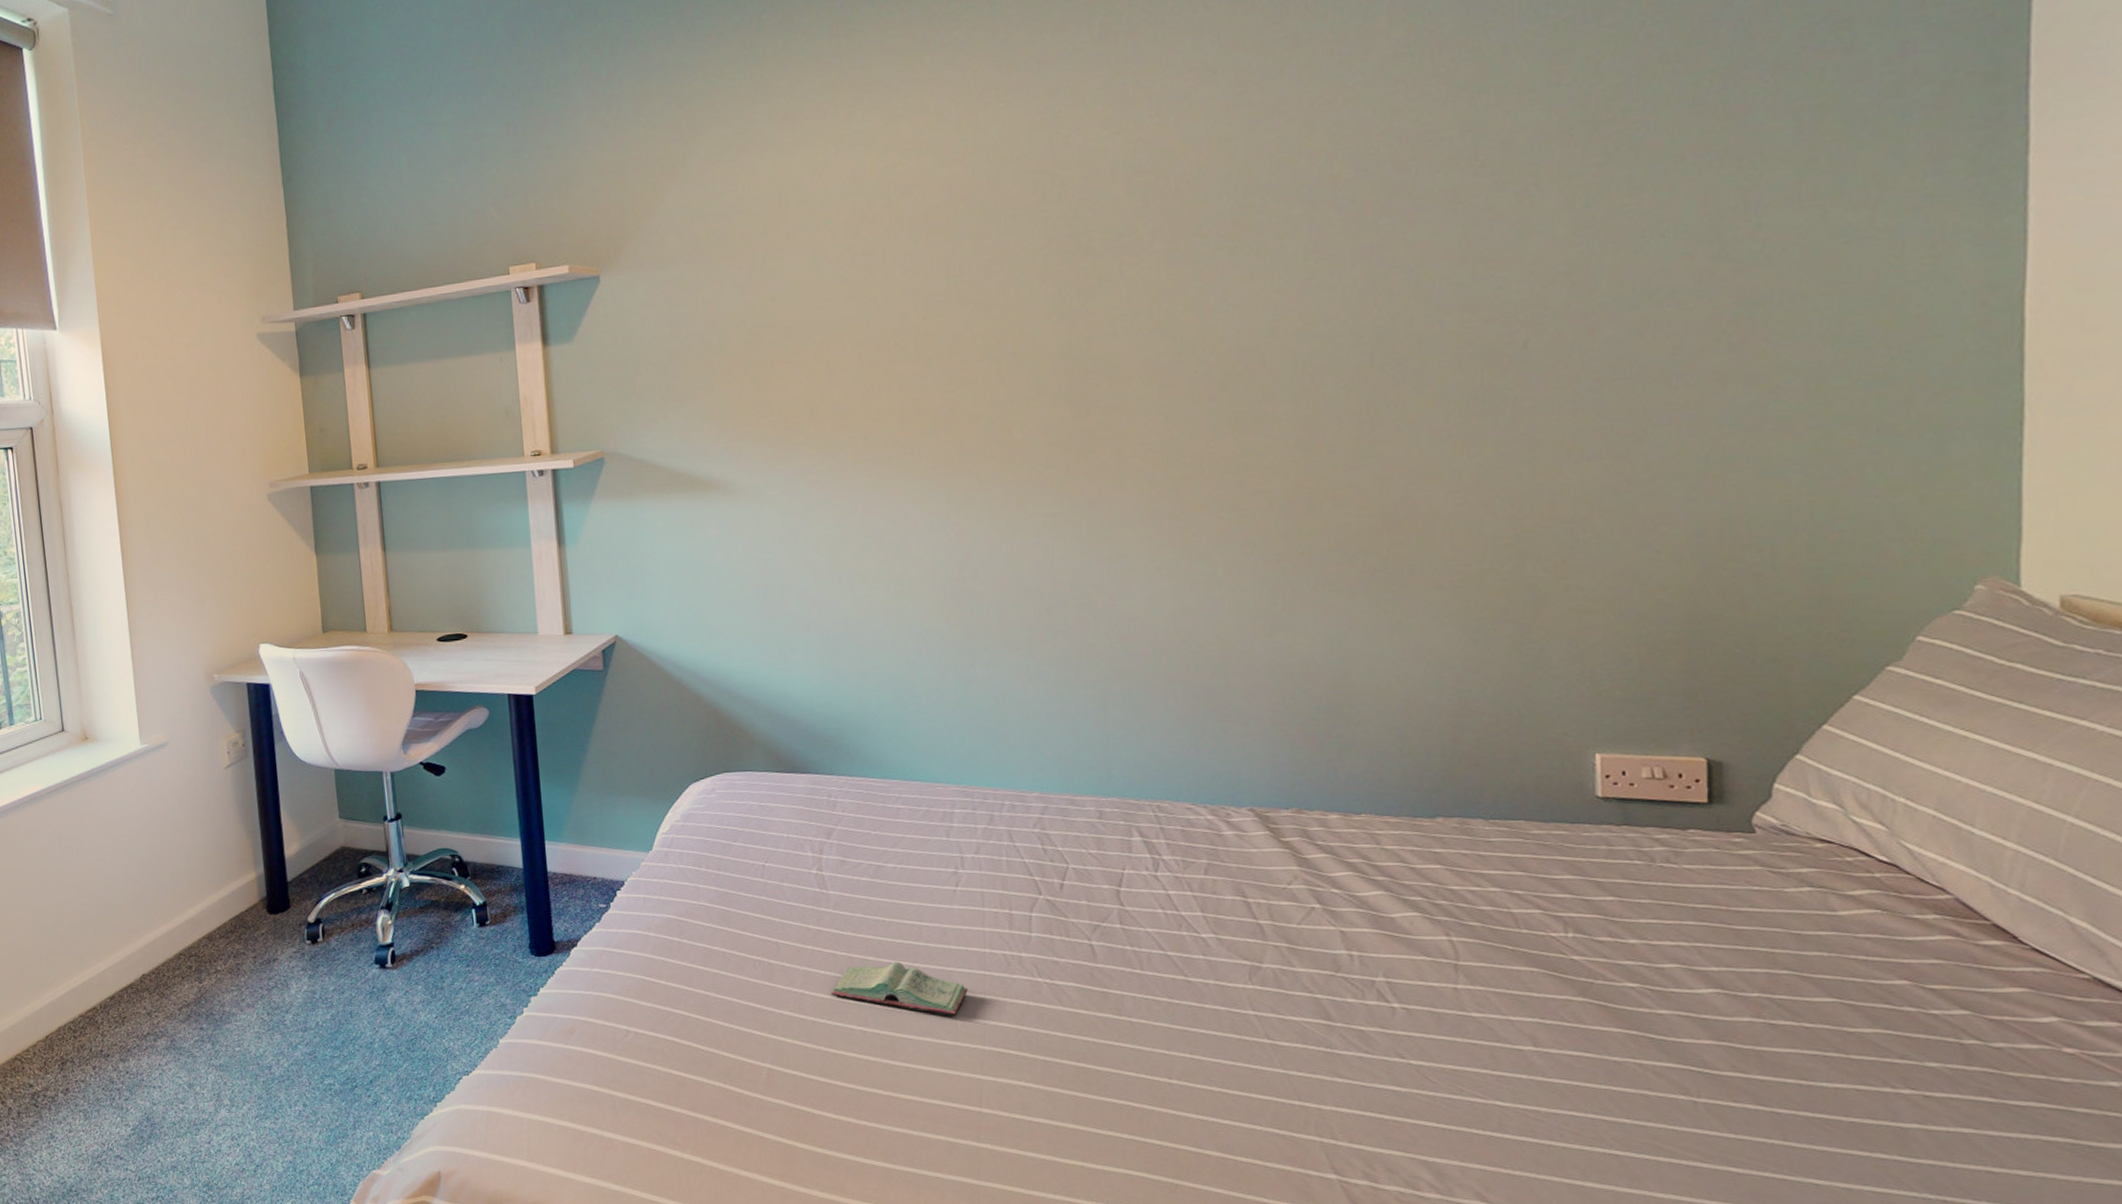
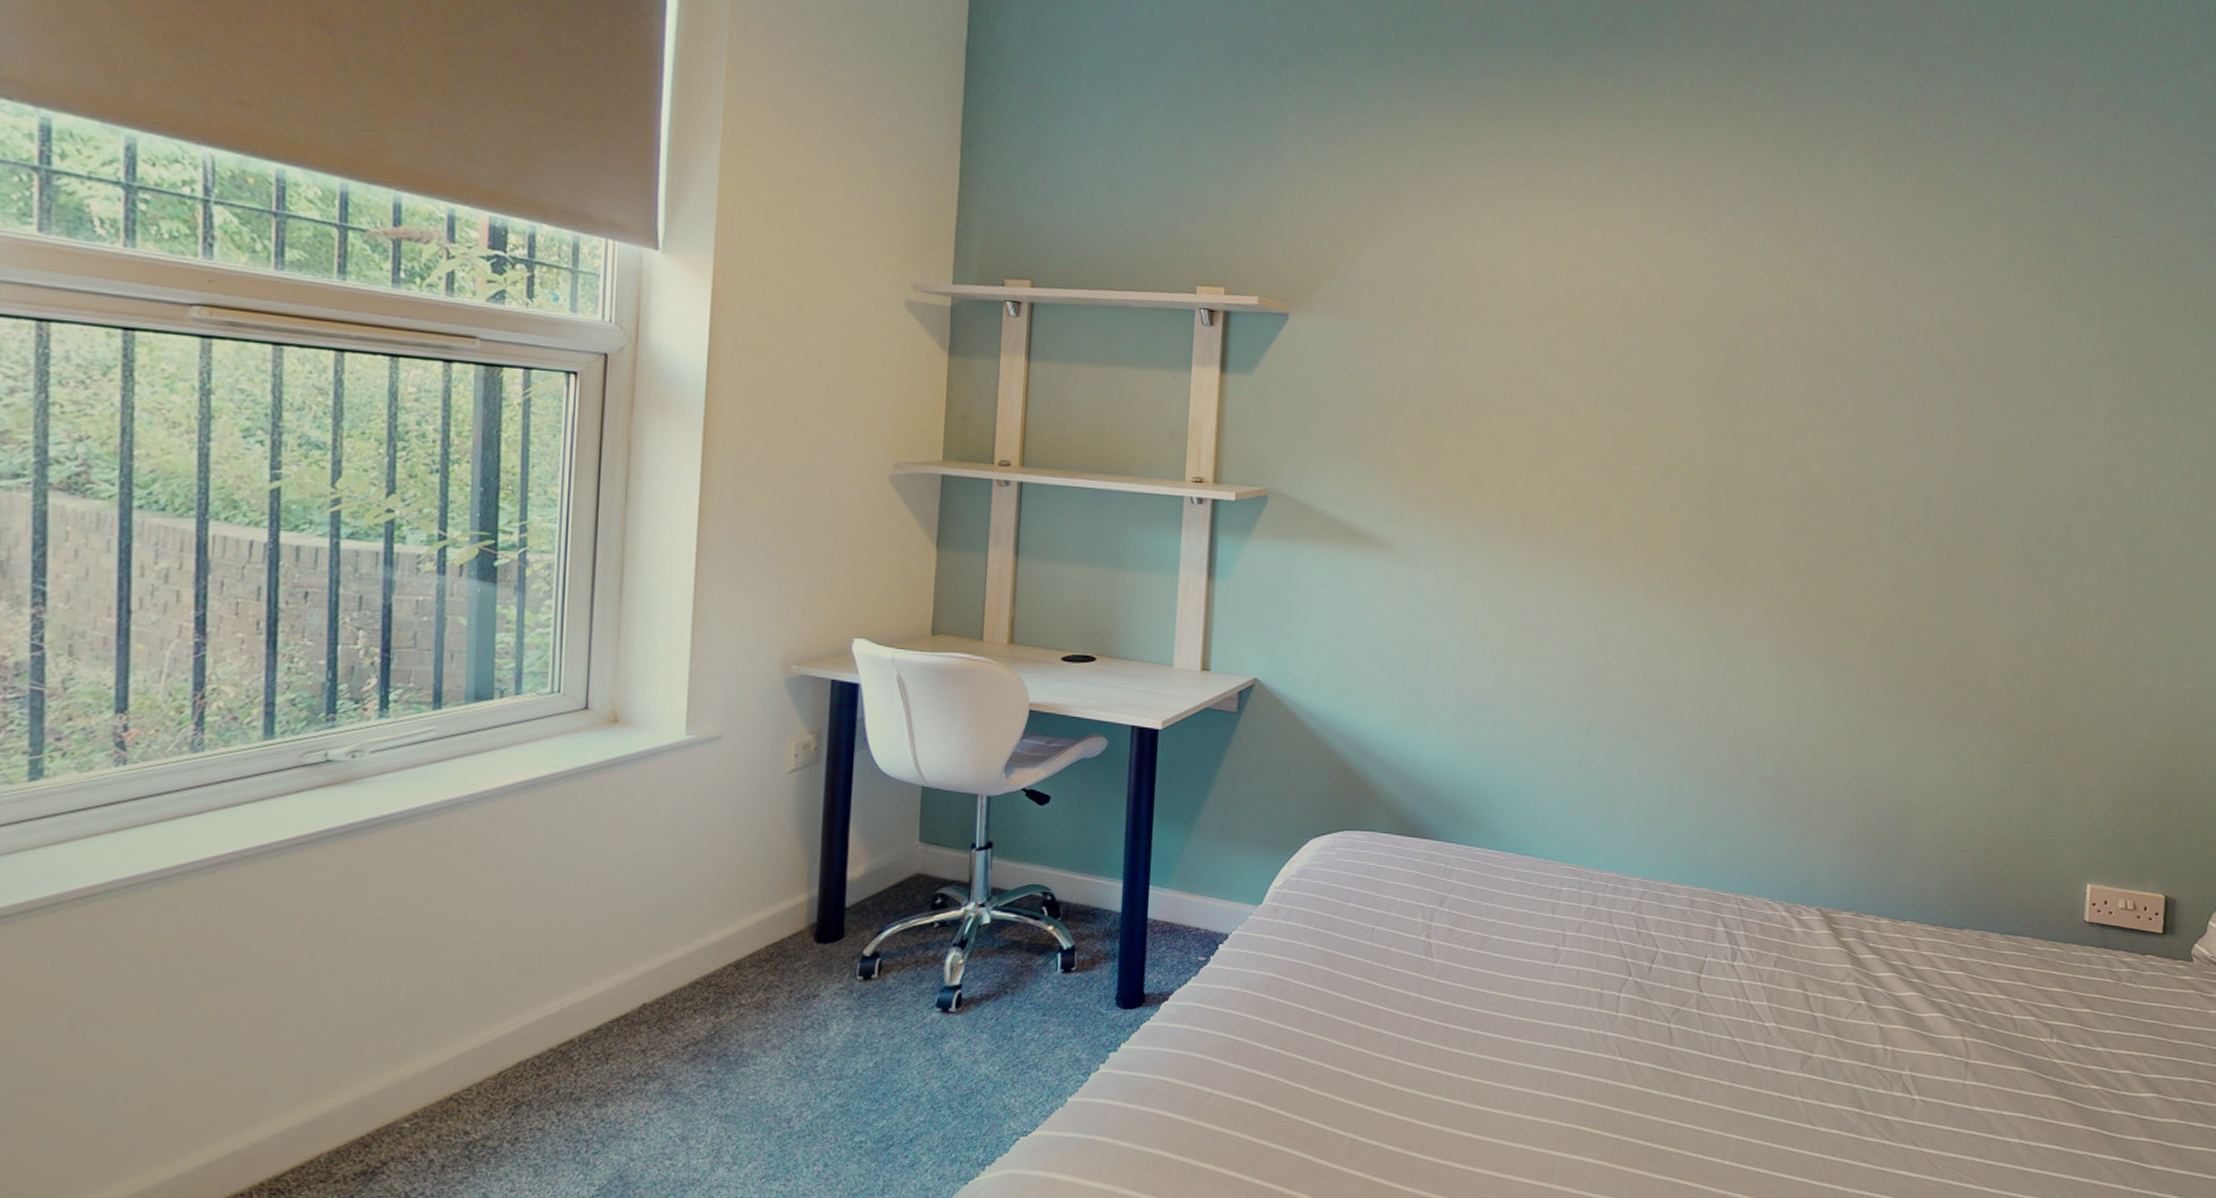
book: present [830,961,968,1016] -> none [1423,1034,1554,1091]

